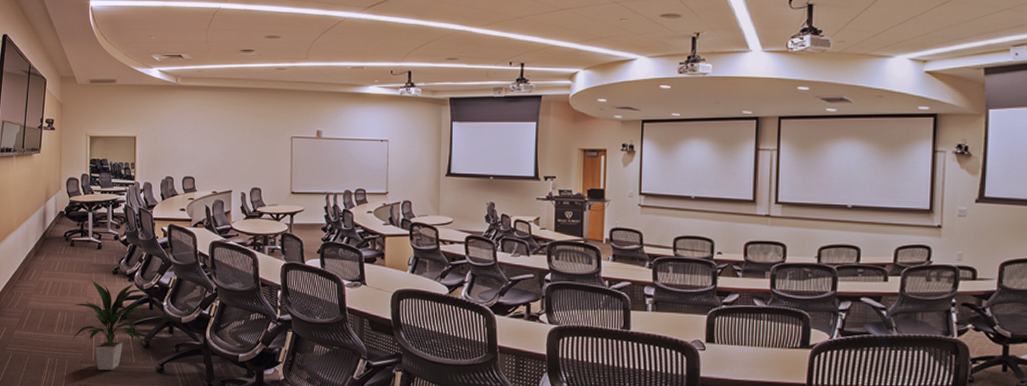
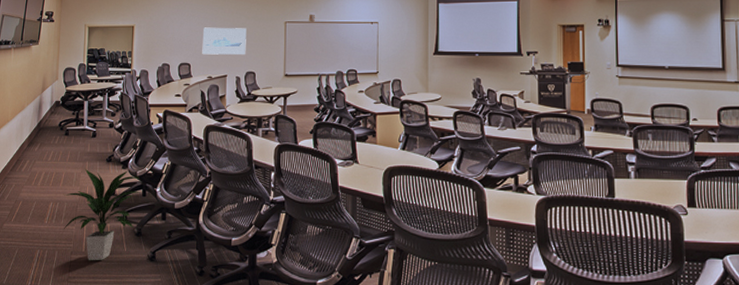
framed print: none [206,140,251,170] -> present [202,27,247,55]

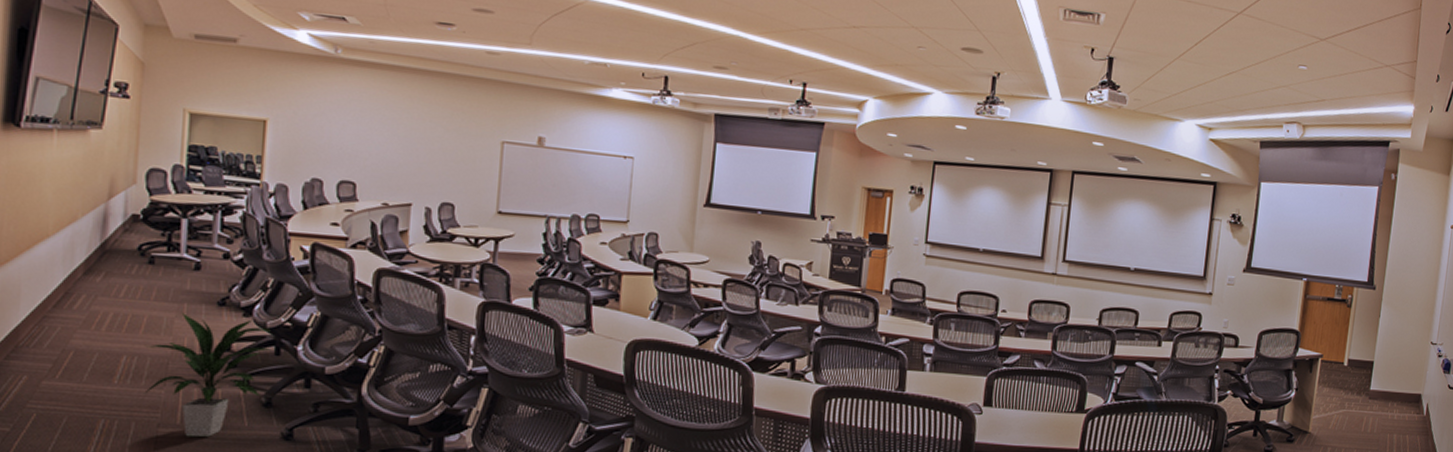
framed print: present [202,27,247,55] -> none [374,135,444,179]

